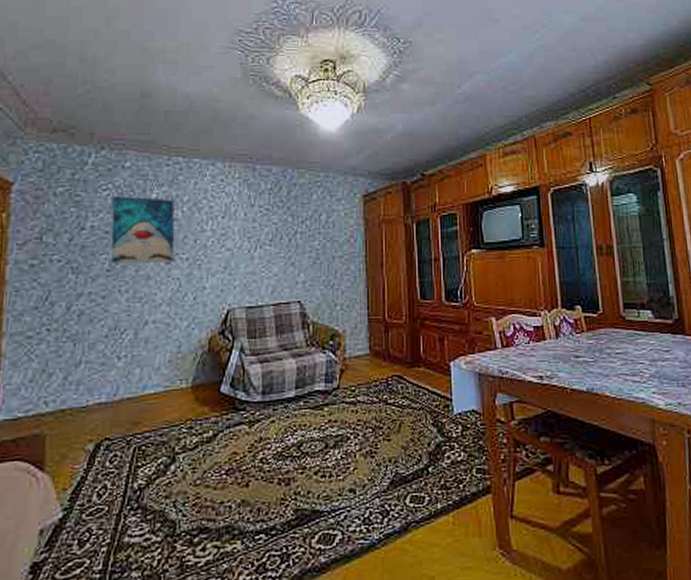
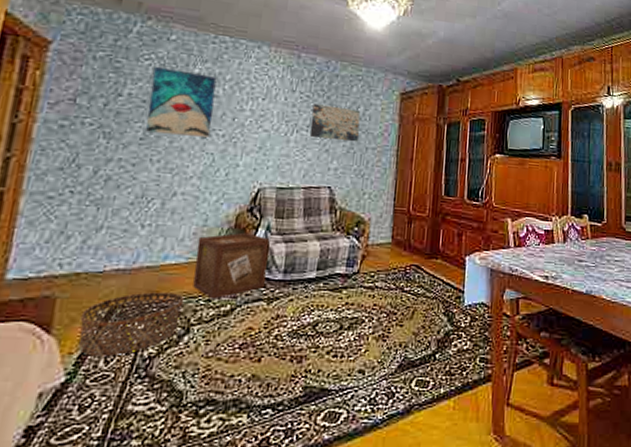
basket: none [70,422,167,491] -> present [78,292,184,357]
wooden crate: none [173,356,246,426] -> present [193,232,270,299]
wall art: none [273,216,325,252] -> present [309,104,361,142]

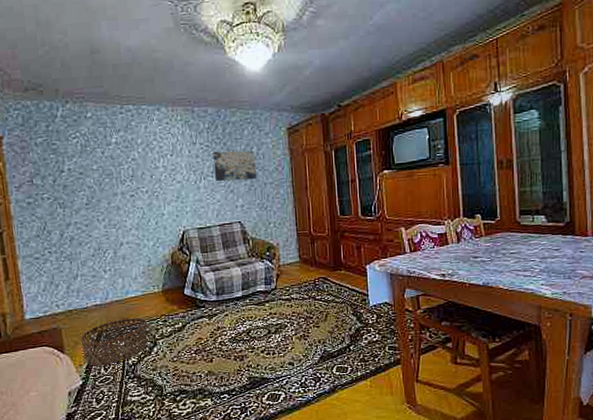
wall art: present [146,66,217,138] -> none [81,142,137,198]
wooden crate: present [193,232,270,299] -> none [147,267,205,320]

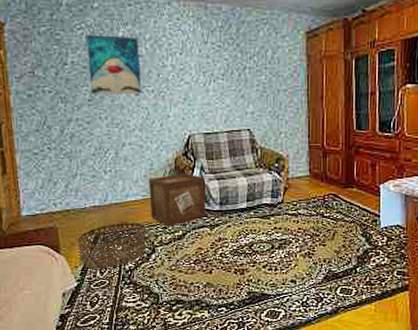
wall art: none [81,142,137,198] -> present [87,34,142,94]
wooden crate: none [147,267,205,320] -> present [148,173,207,227]
wall art: present [213,150,258,182] -> none [225,53,271,86]

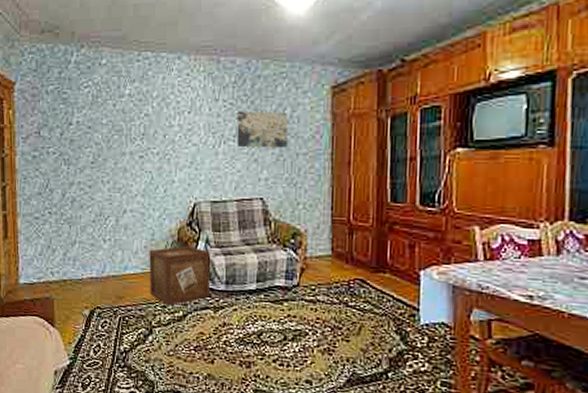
basket: present [77,222,147,269] -> none [72,297,145,348]
wall art: present [87,34,142,94] -> none [93,92,147,156]
wall art: none [225,53,271,86] -> present [237,111,289,149]

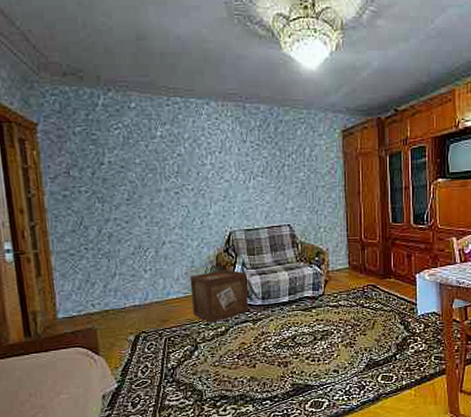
wall art: present [237,111,289,149] -> none [263,151,309,183]

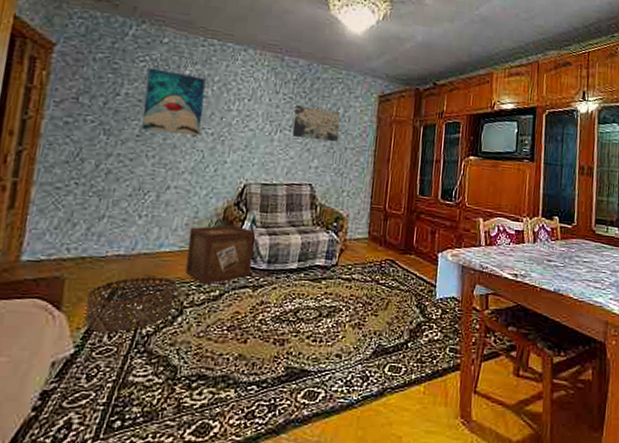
basket: none [117,320,189,369] -> present [85,276,178,333]
wall art: none [124,134,182,193] -> present [142,67,206,136]
wall art: none [263,151,309,183] -> present [292,105,341,143]

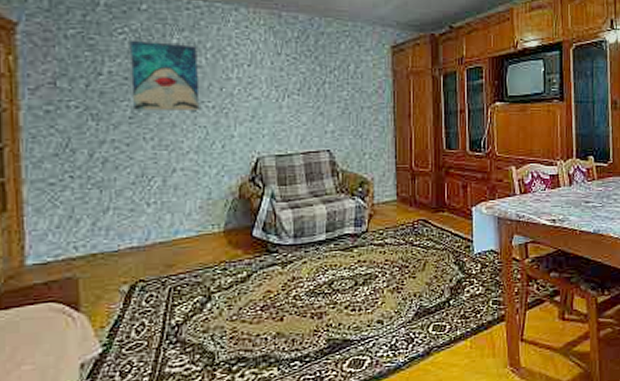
basket: present [85,276,178,333] -> none [105,265,201,328]
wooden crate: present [185,224,255,285] -> none [205,202,278,268]
wall art: present [292,105,341,143] -> none [301,66,353,102]

